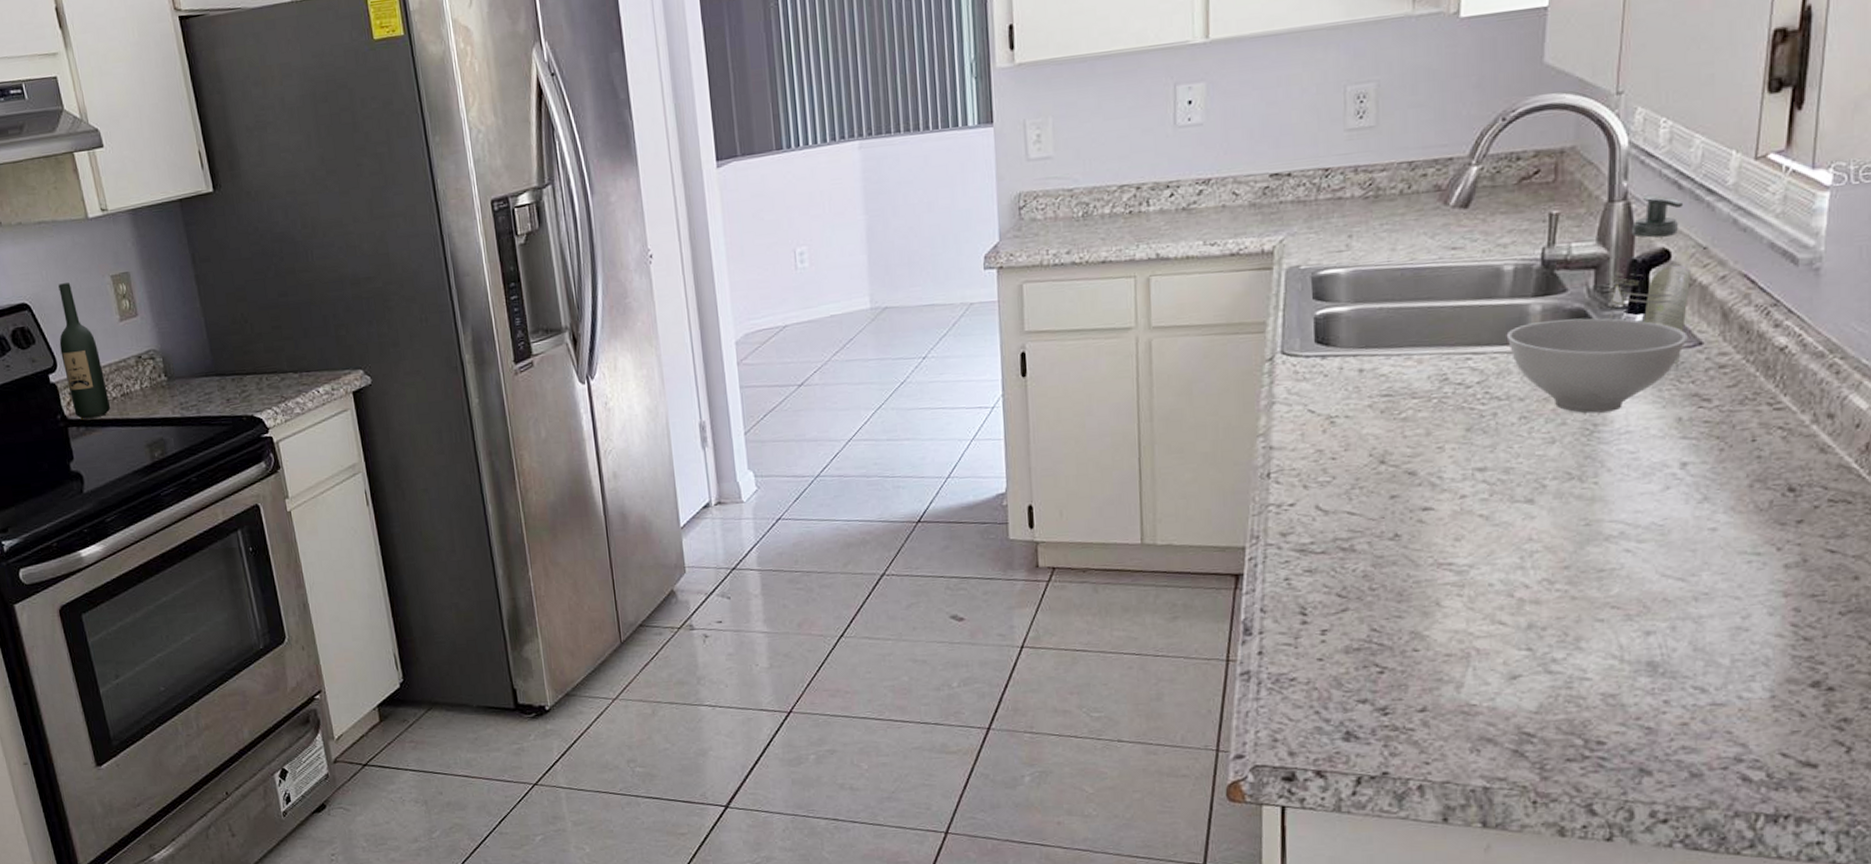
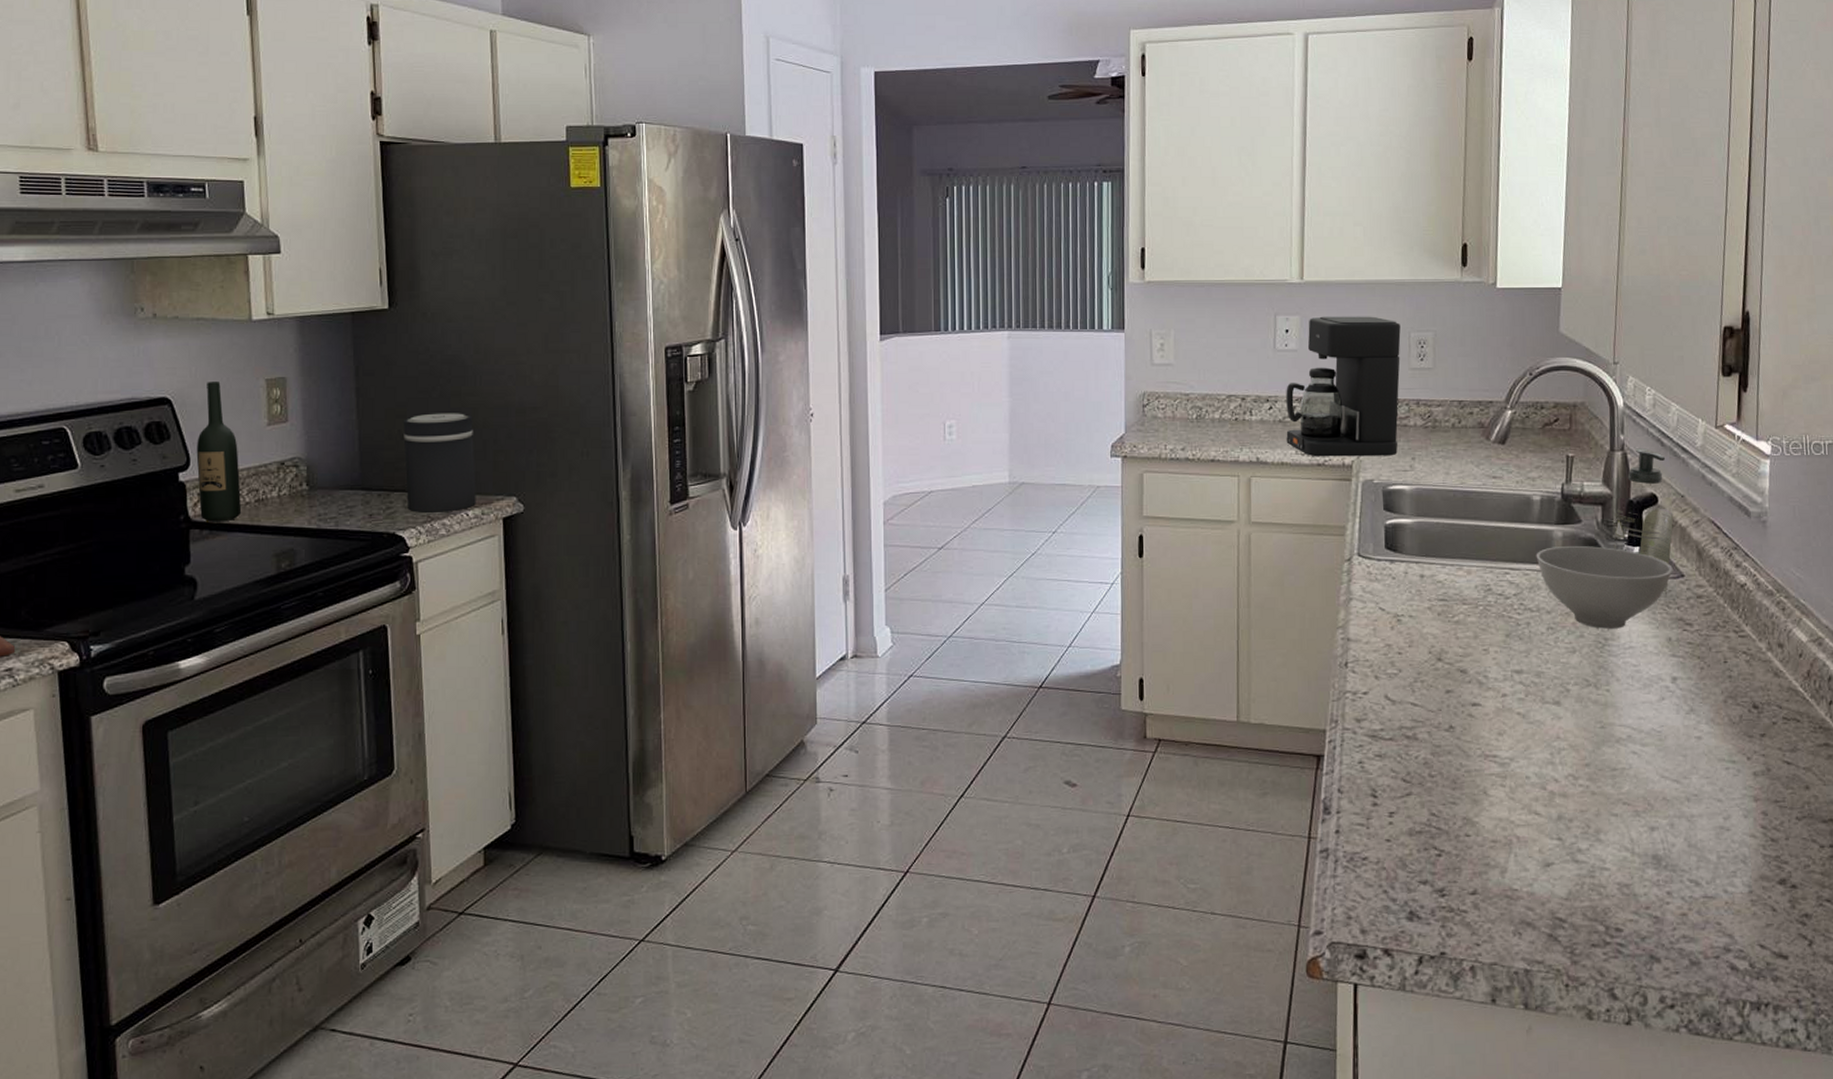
cylinder: none [245,290,325,394] -> present [403,413,476,513]
coffee maker: none [1190,71,1334,246] -> present [1286,316,1401,457]

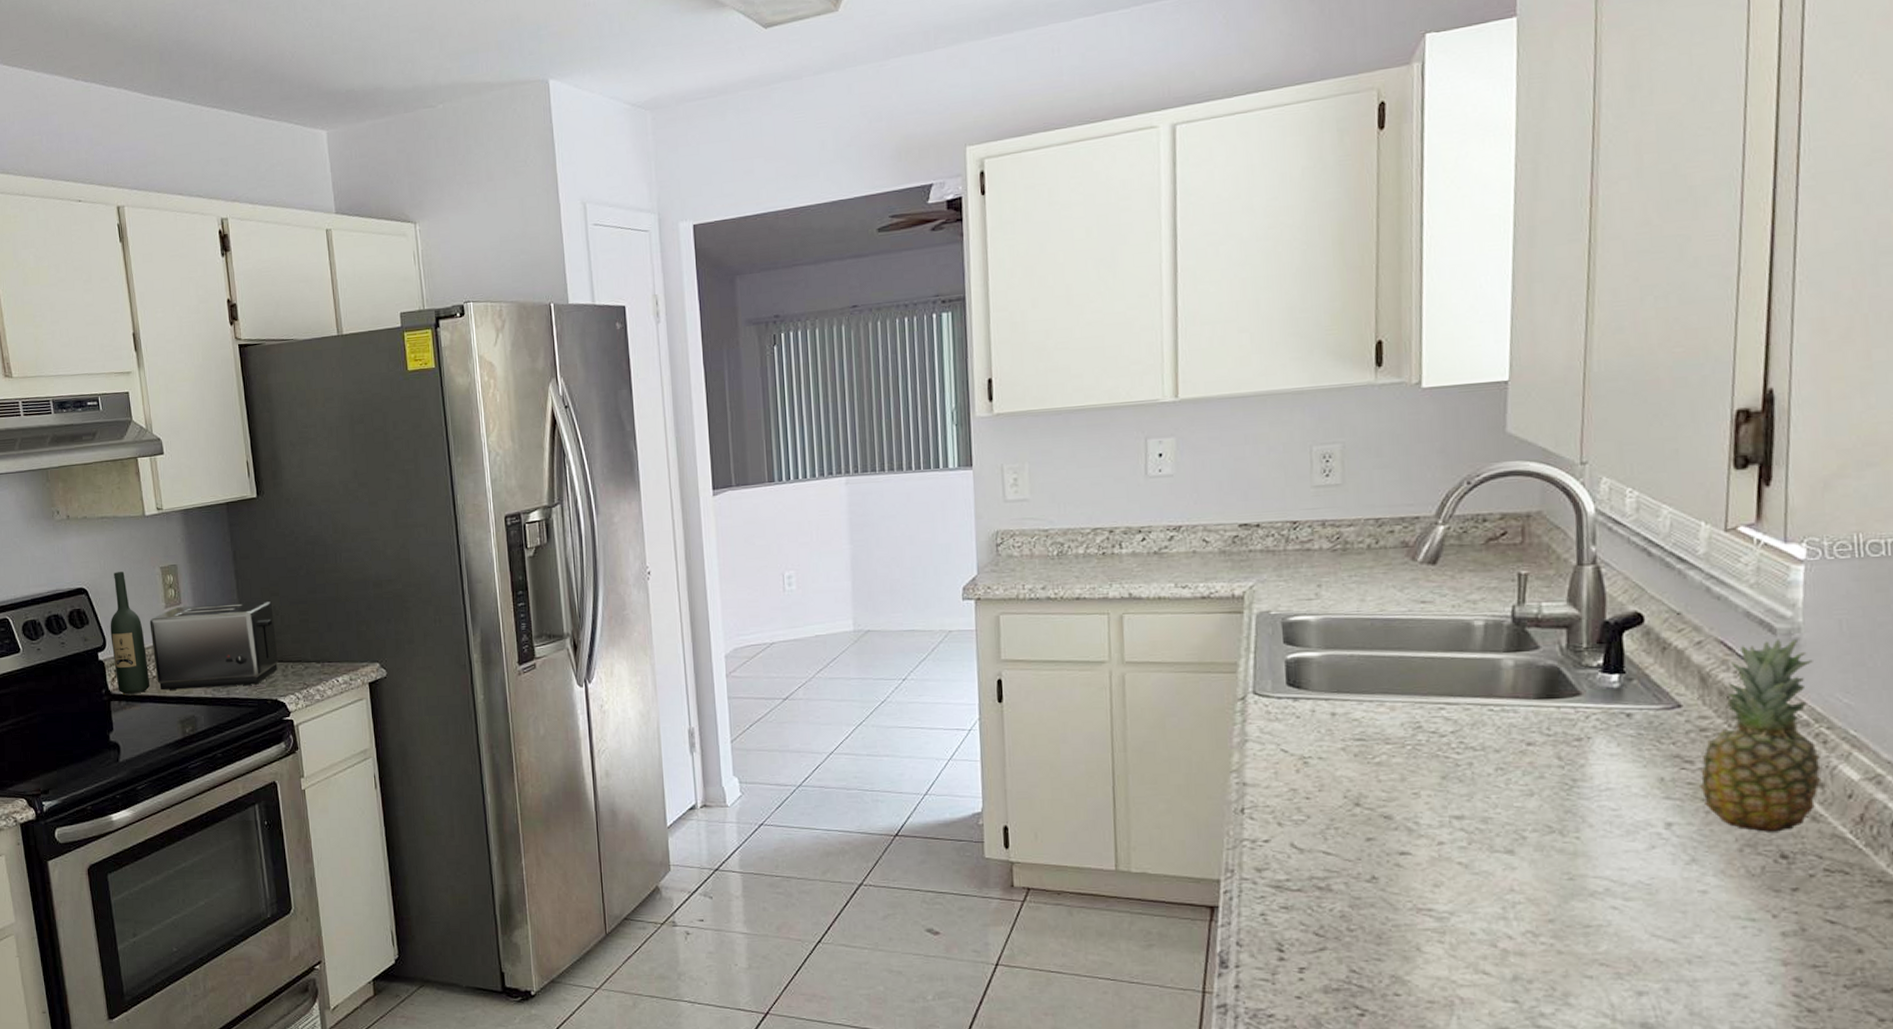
toaster: none [246,423,400,519] -> present [149,600,278,691]
cylinder: present [403,413,476,513] -> none [277,588,344,680]
coffee maker: present [1286,316,1401,457] -> none [1161,431,1300,590]
bowl: present [1536,546,1673,629] -> none [1479,675,1666,769]
soap dispenser: present [1612,448,1674,594] -> none [1582,560,1667,727]
fruit: none [1697,520,1782,686] -> present [1700,639,1822,832]

